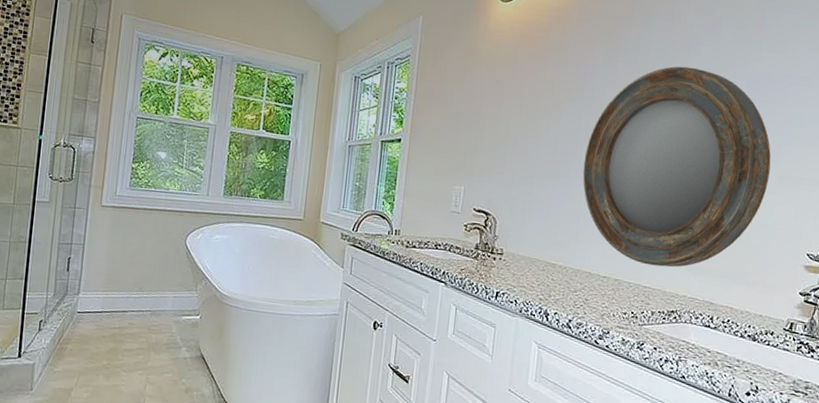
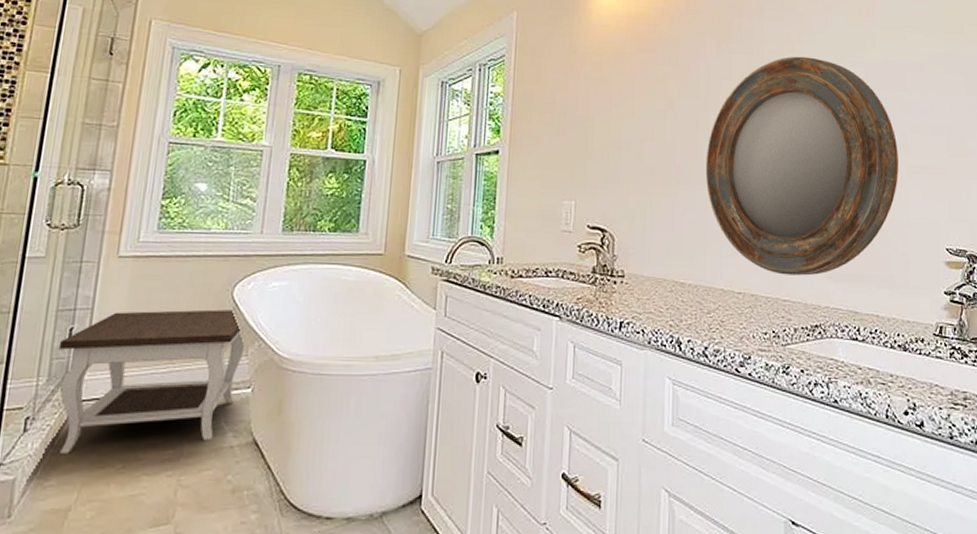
side table: none [60,248,195,352] -> present [58,309,246,453]

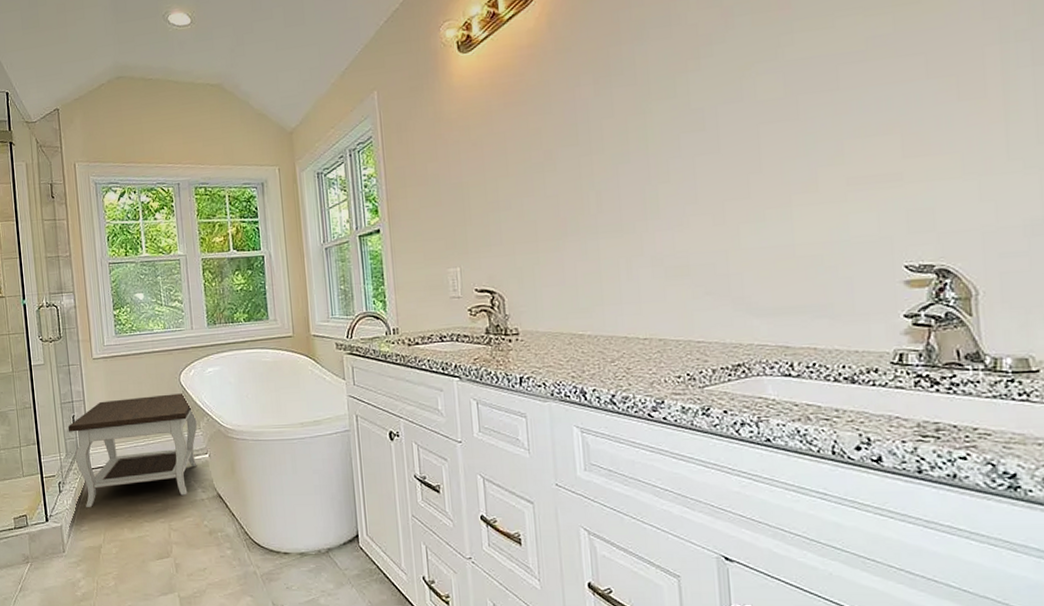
home mirror: present [705,56,899,276] -> none [593,73,835,316]

